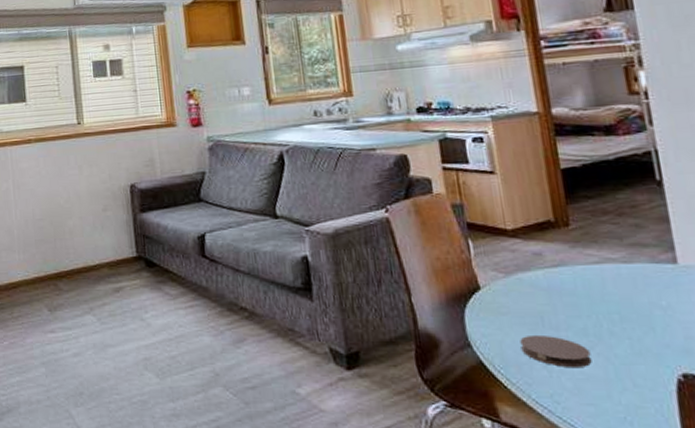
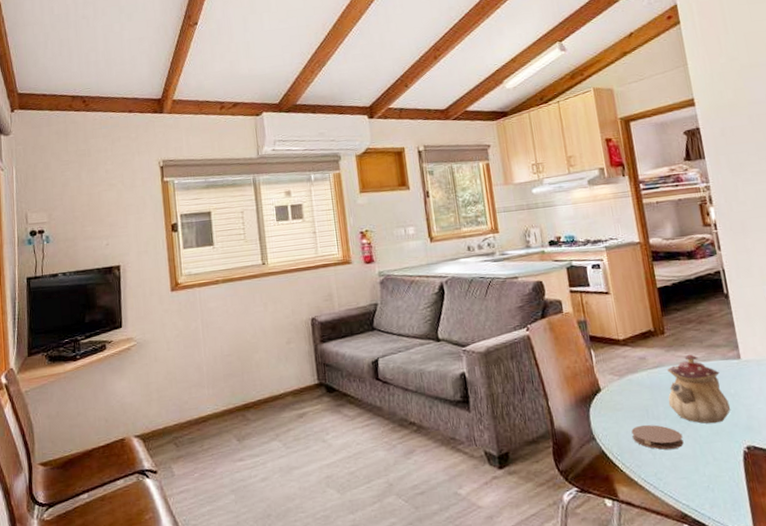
teapot: none [572,253,661,342] -> present [667,354,731,424]

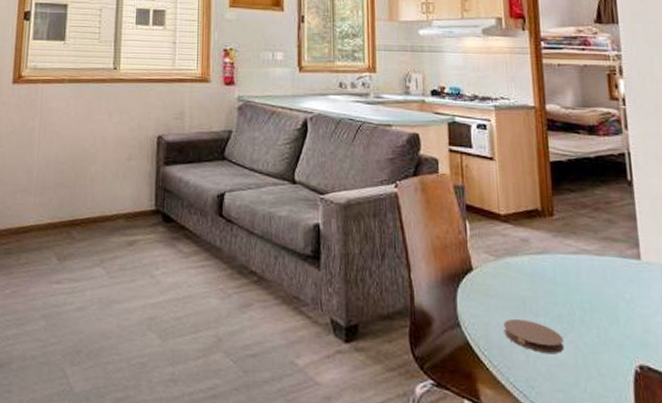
teapot: present [667,354,731,424] -> none [550,244,624,332]

